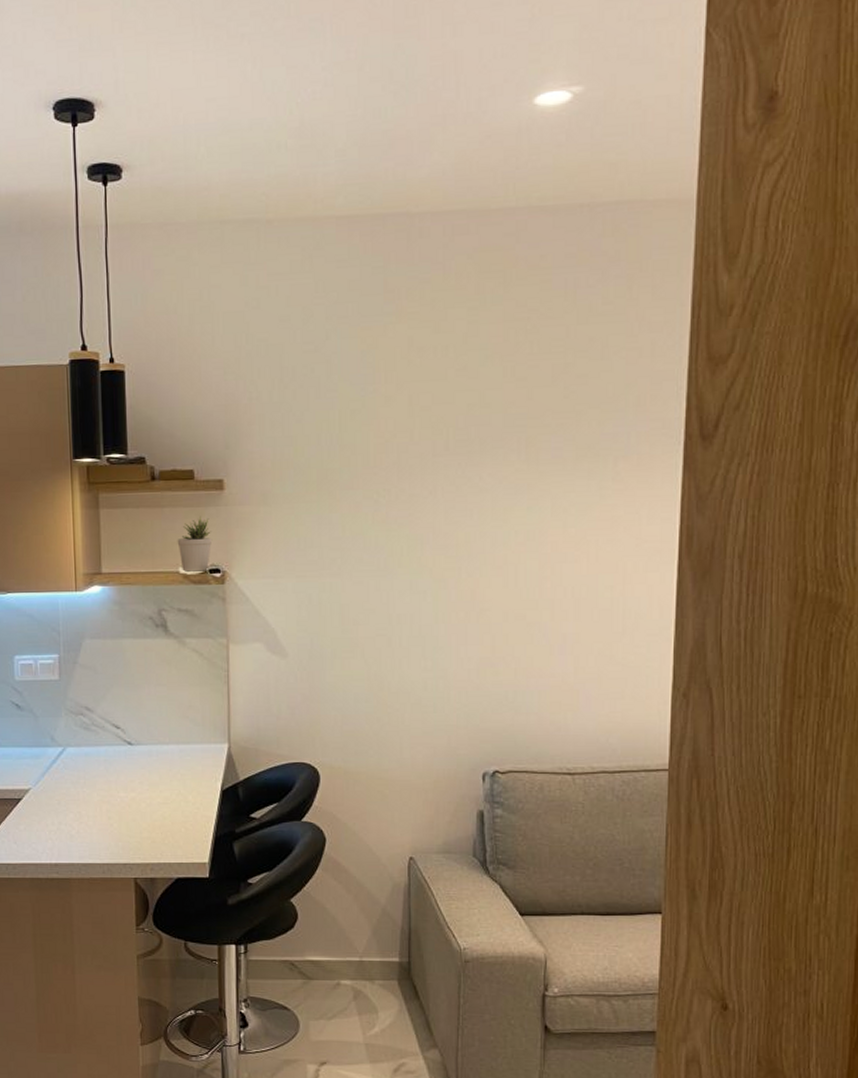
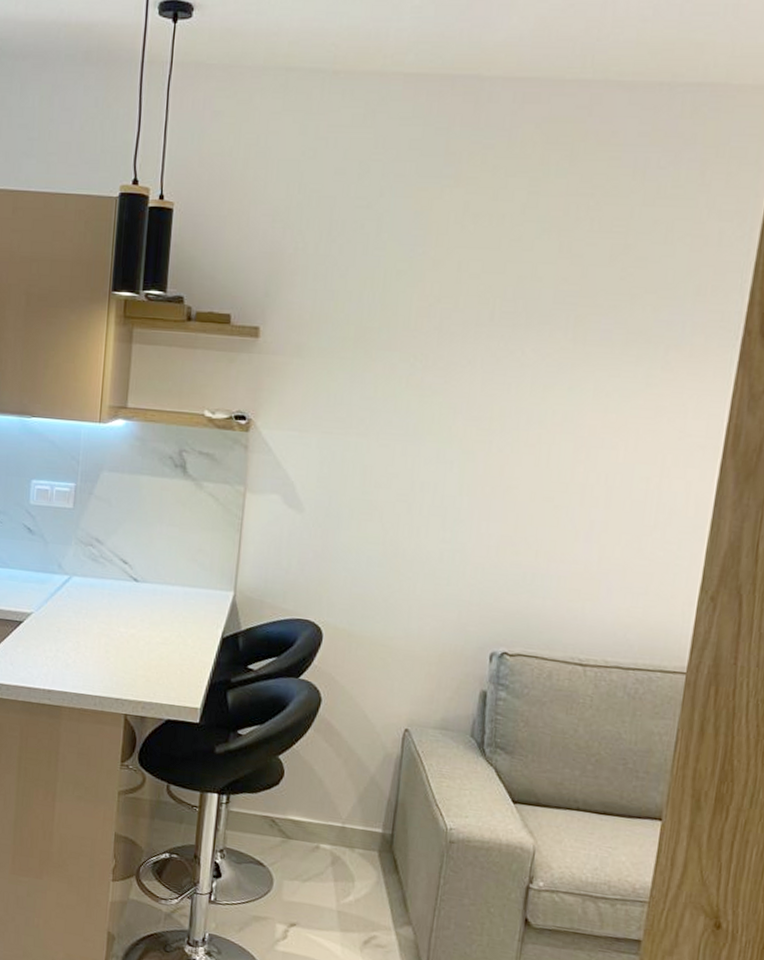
potted plant: present [177,516,213,572] -> none [206,361,242,417]

